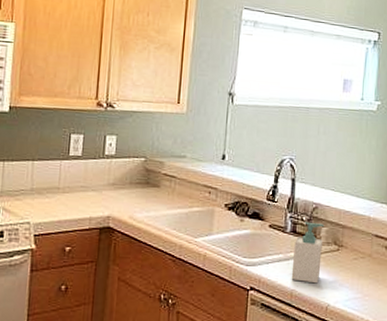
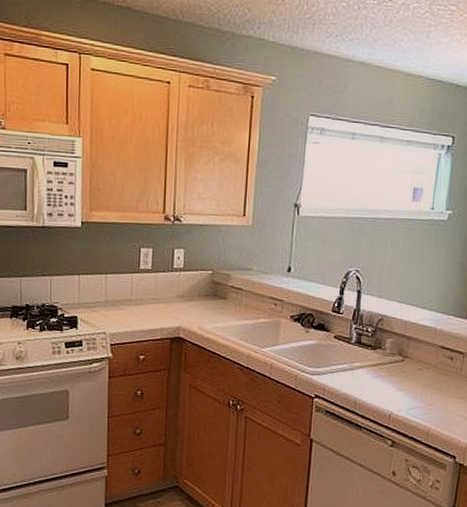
soap bottle: present [291,221,325,284] -> none [355,333,390,393]

